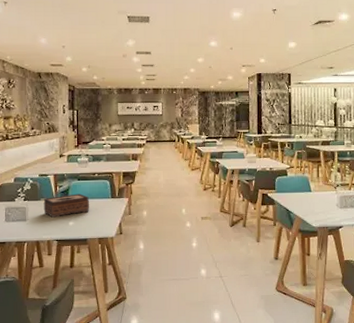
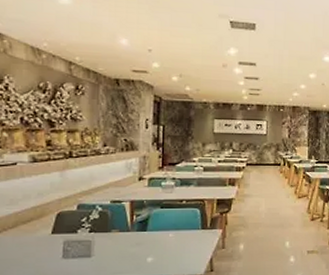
tissue box: present [43,193,90,218] -> none [115,224,175,253]

